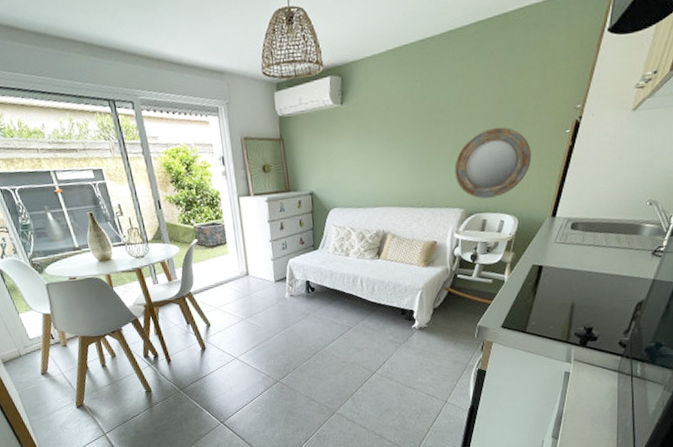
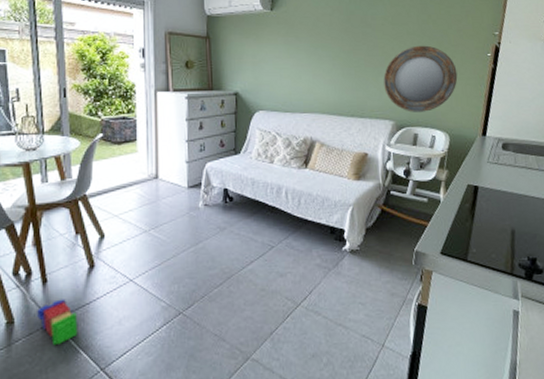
stacking toy: none [167,373,201,407] -> present [37,298,78,346]

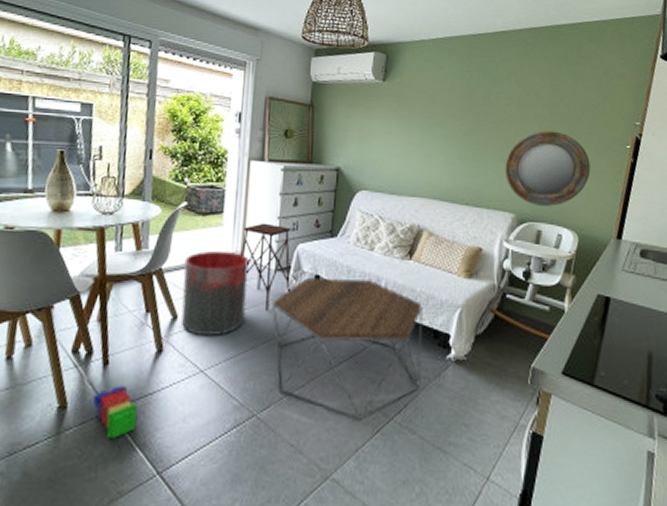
trash can: none [106,174,165,251] -> present [180,250,249,337]
side table: none [156,146,202,223] -> present [241,222,292,311]
coffee table: none [188,189,322,308] -> present [272,278,422,420]

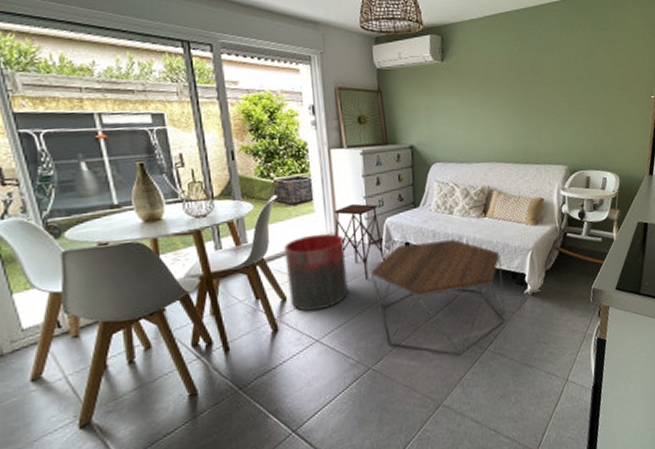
stacking toy: present [93,385,138,440] -> none [221,365,267,414]
home mirror: present [505,131,591,206] -> none [555,90,625,156]

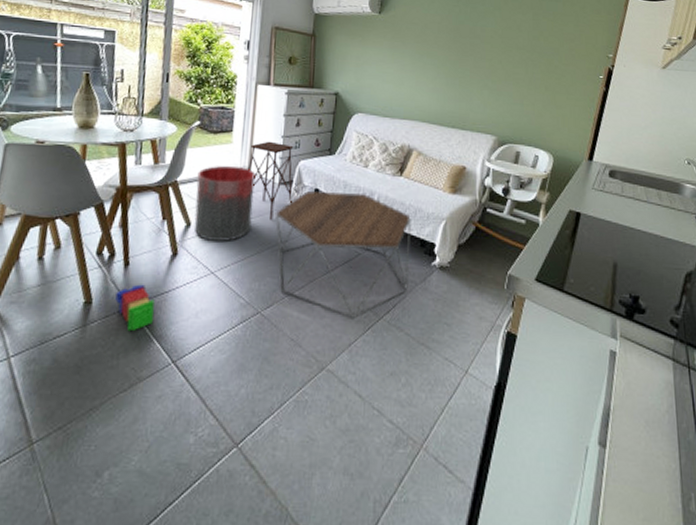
stacking toy: none [221,365,267,414] -> present [115,284,155,332]

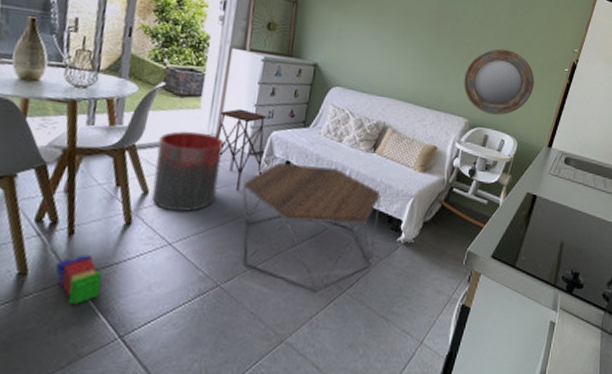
home mirror: none [489,61,566,130] -> present [463,48,535,115]

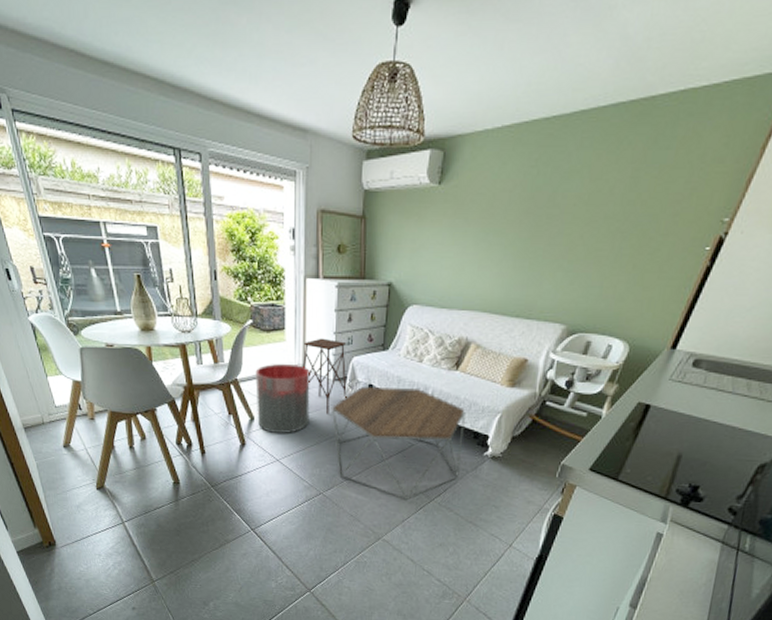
stacking toy: present [55,254,102,305] -> none [198,469,232,506]
home mirror: present [463,48,535,115] -> none [561,233,659,317]

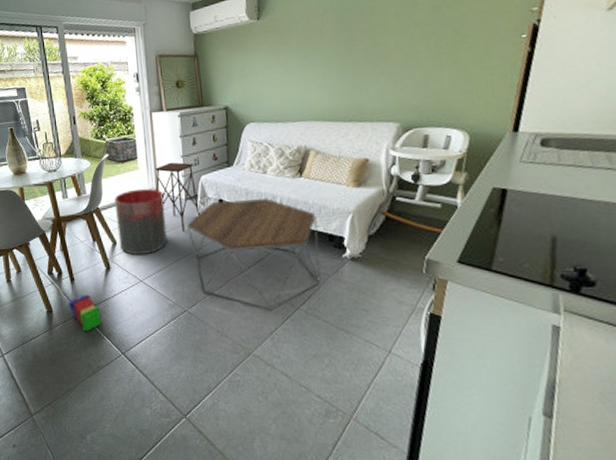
stacking toy: none [198,469,232,506] -> present [69,294,102,332]

